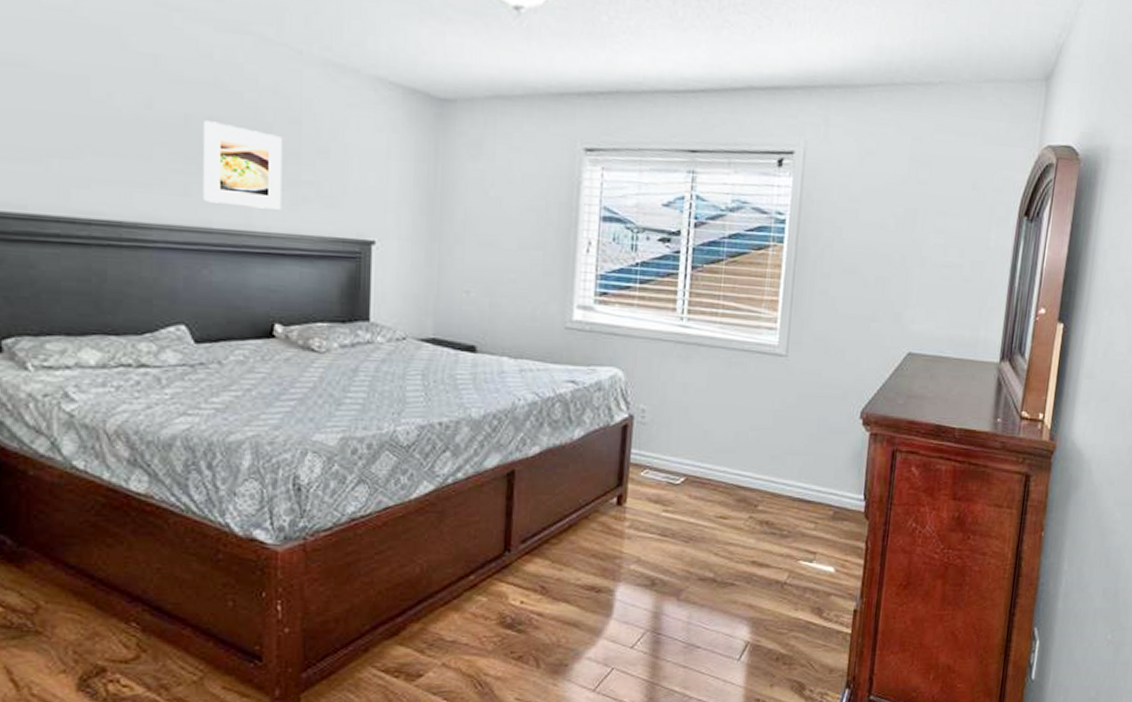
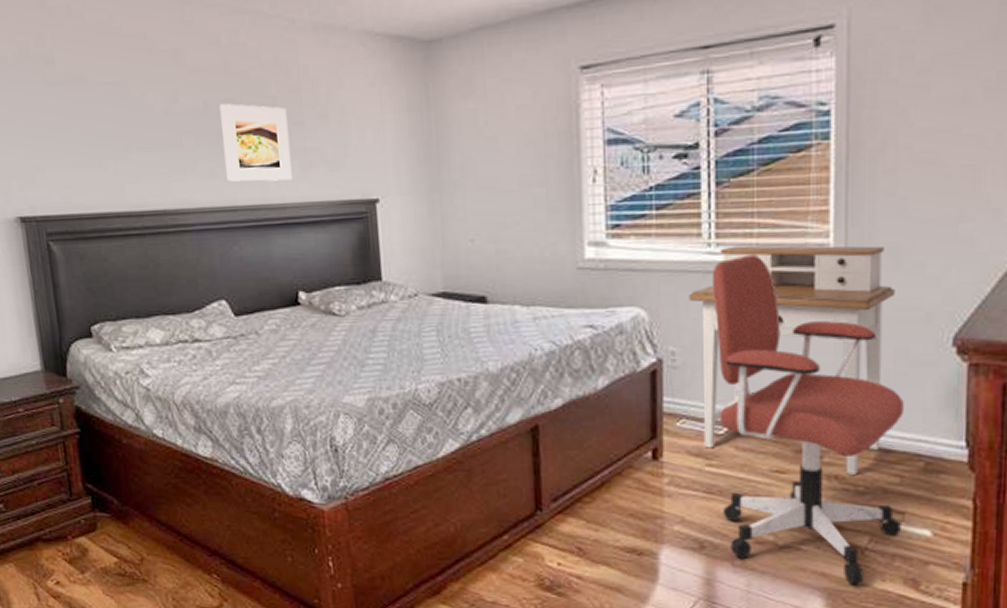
desk: none [661,322,822,521] -> present [689,245,895,475]
office chair: none [674,330,822,613] -> present [711,254,904,584]

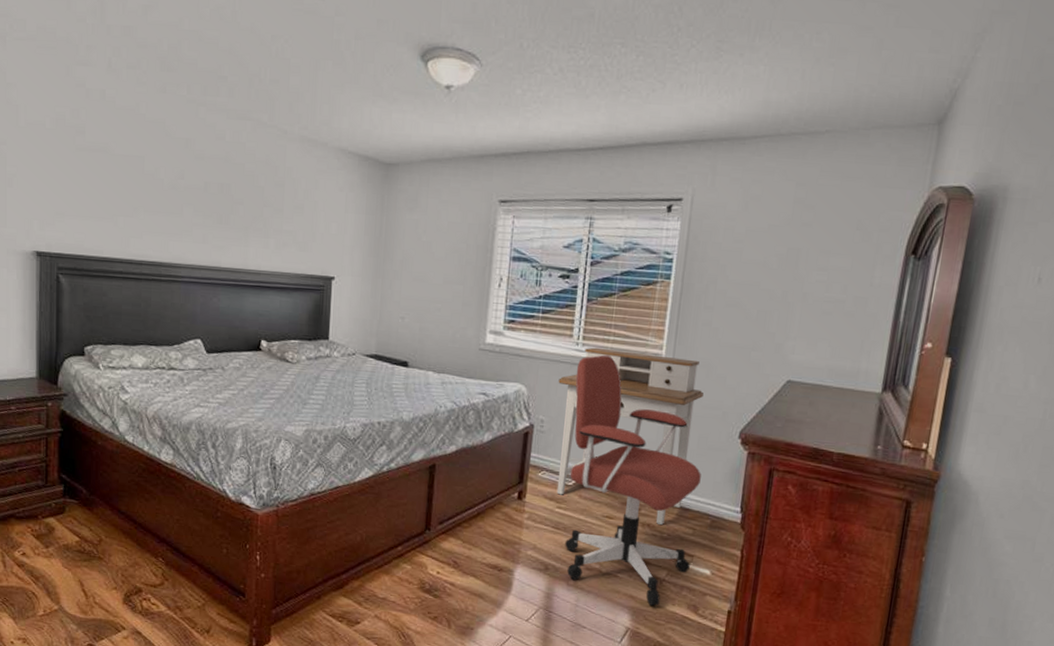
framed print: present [220,103,292,182] -> none [216,186,270,253]

